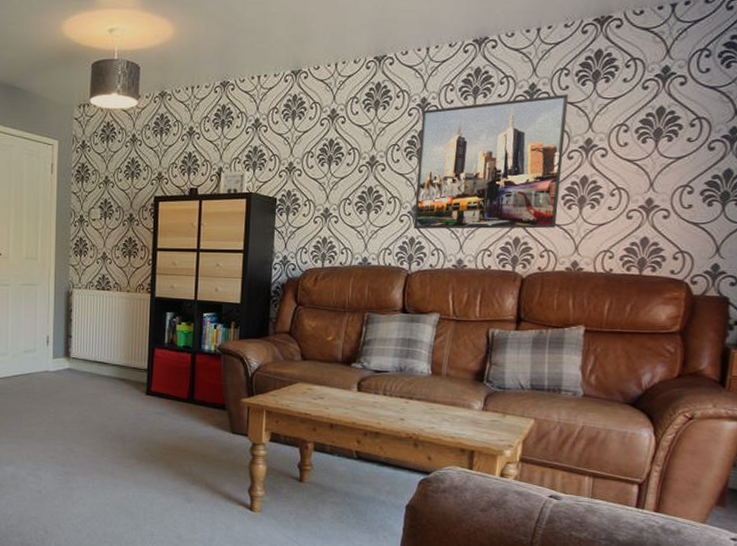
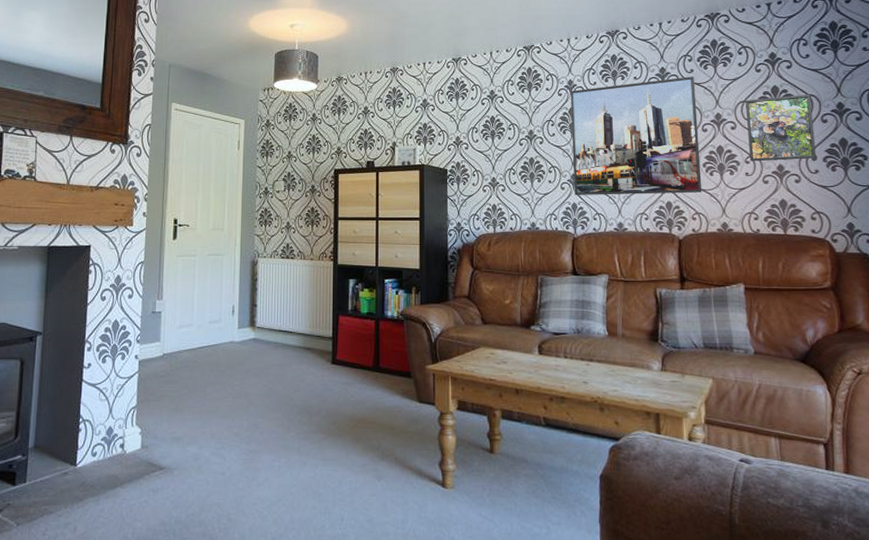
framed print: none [616,116,702,194] -> present [745,94,816,162]

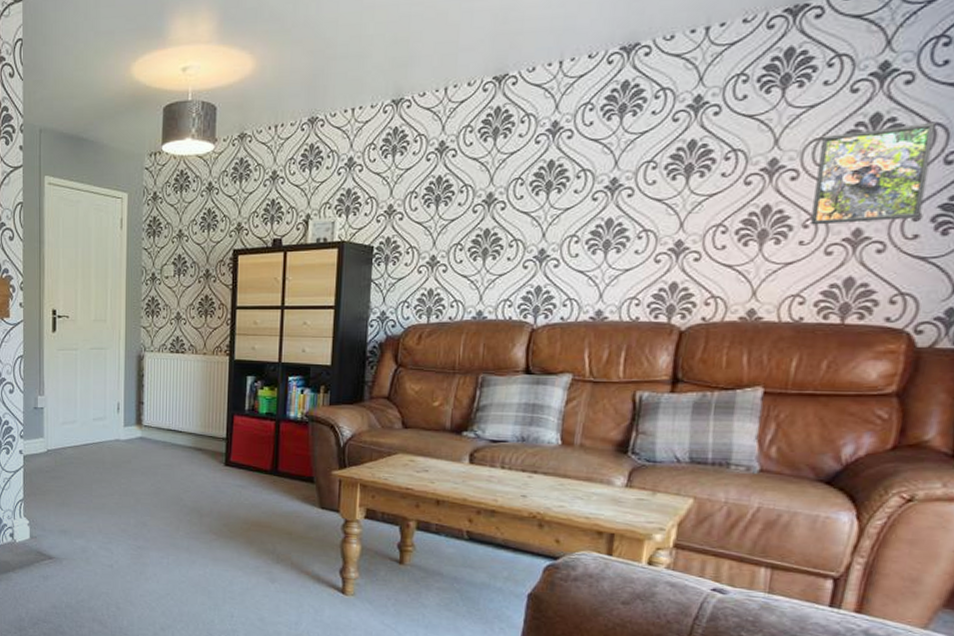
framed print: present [570,76,702,195] -> none [540,105,748,275]

